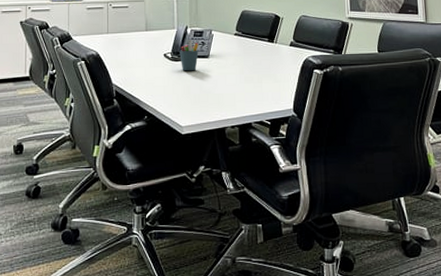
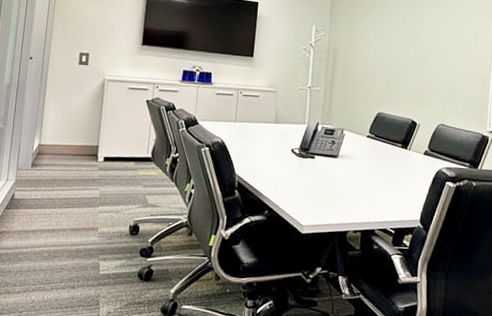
pen holder: present [179,40,199,71] -> none [307,137,328,170]

